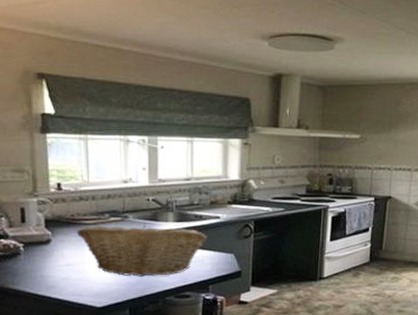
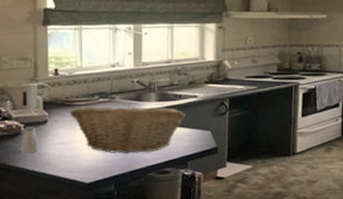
saltshaker: none [20,246,42,275] -> present [20,126,39,153]

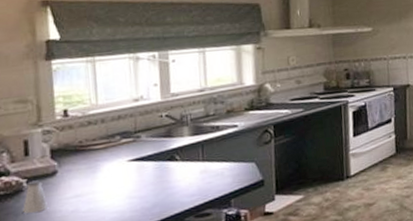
fruit basket: present [70,103,186,155] -> none [86,141,226,201]

